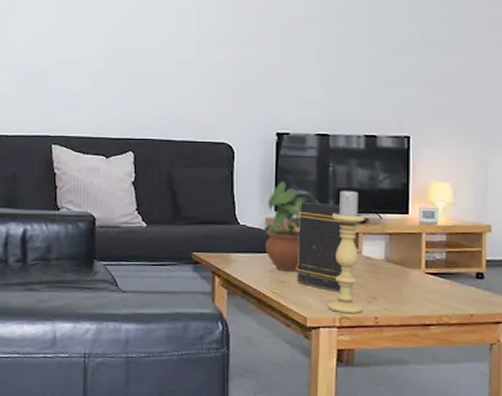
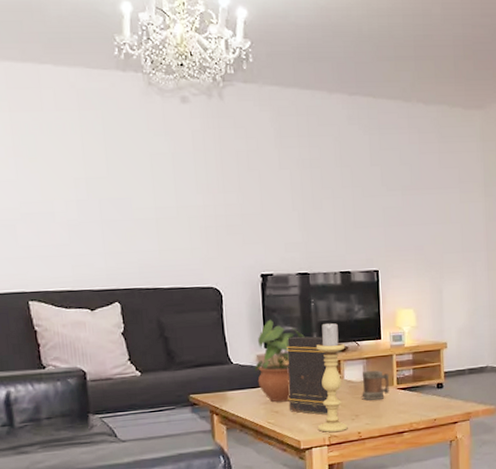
mug: none [382,247,417,283] -> present [362,370,390,401]

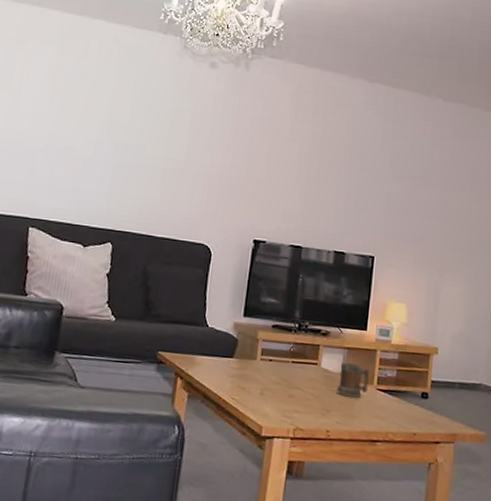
potted plant: present [254,319,305,402] -> none [228,287,287,379]
book: present [287,336,329,415] -> none [257,309,306,404]
candle holder: present [316,321,348,433] -> none [283,301,328,426]

